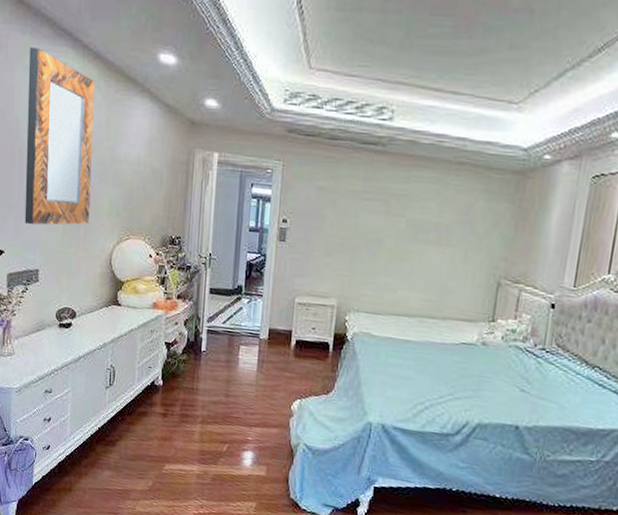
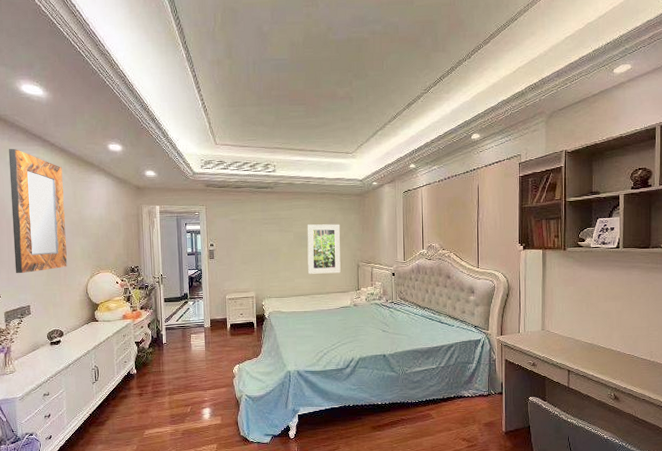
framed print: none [419,209,481,291] -> present [307,224,341,274]

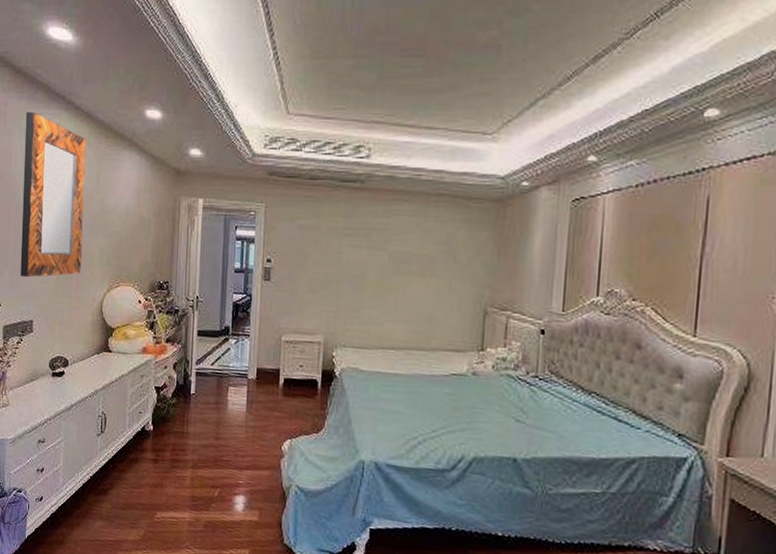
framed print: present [307,224,341,274] -> none [405,241,463,321]

